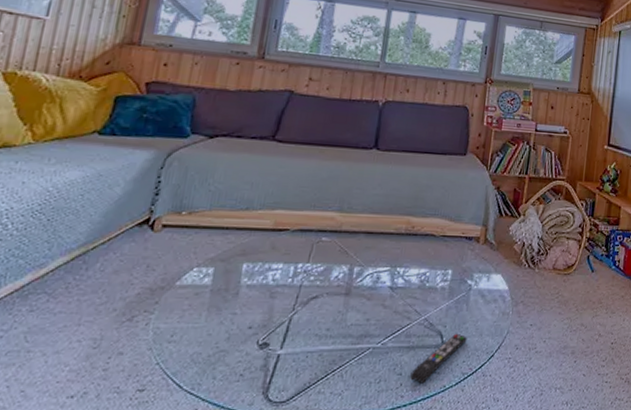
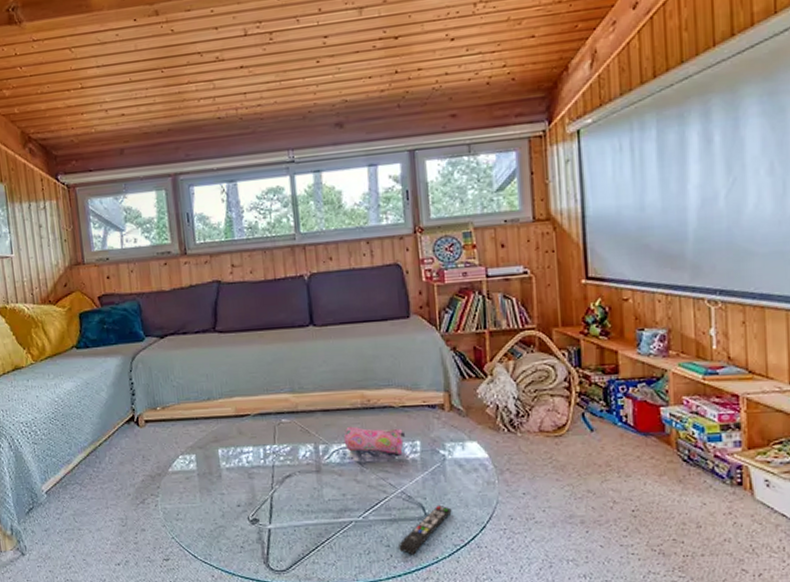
pencil case: none [380,250,440,283] -> present [343,426,405,455]

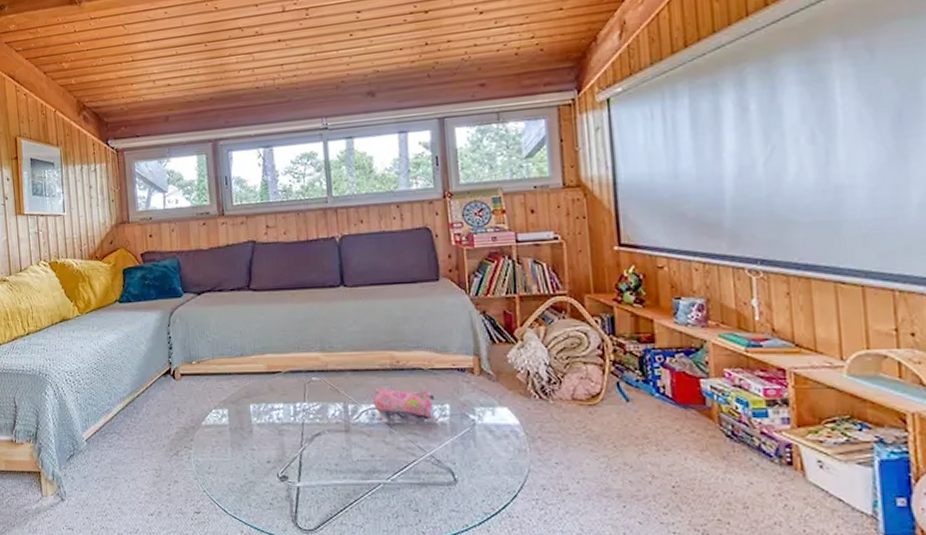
remote control: present [399,504,452,555] -> none [427,470,482,521]

